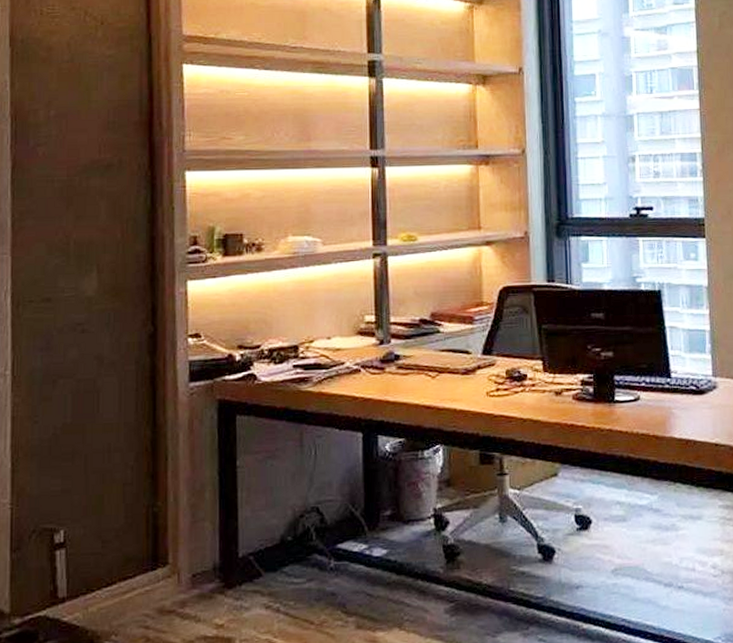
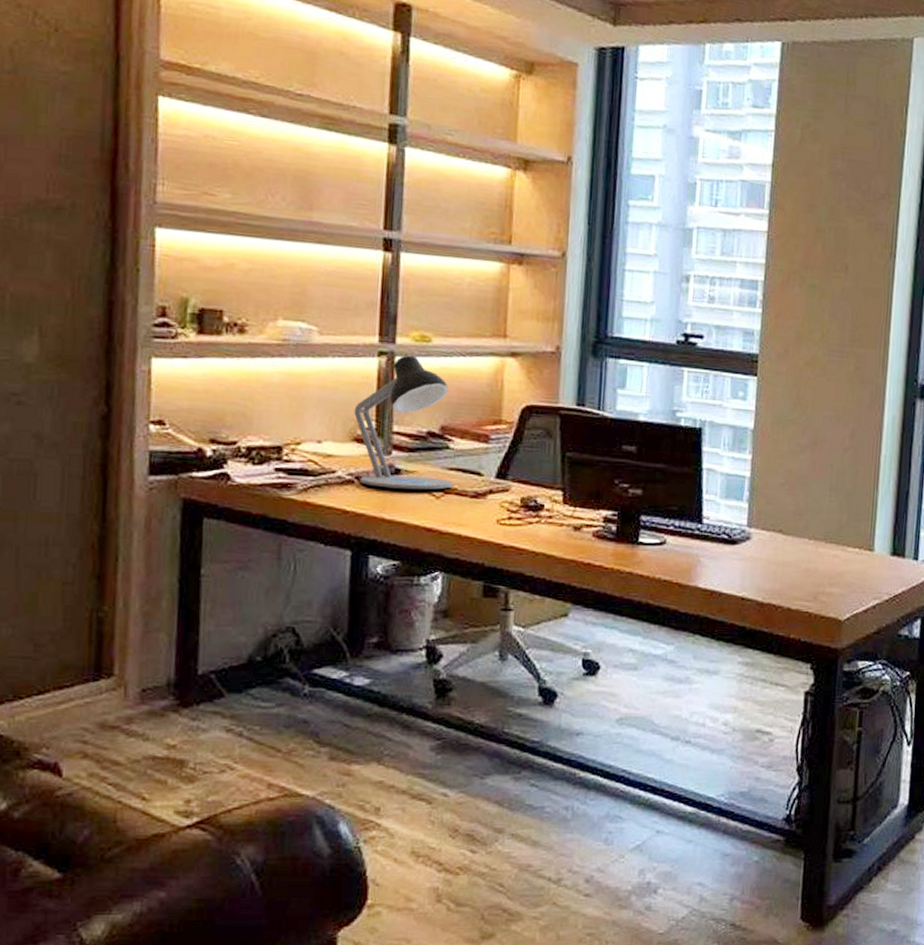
desk lamp: none [356,254,445,373] -> present [354,355,452,490]

